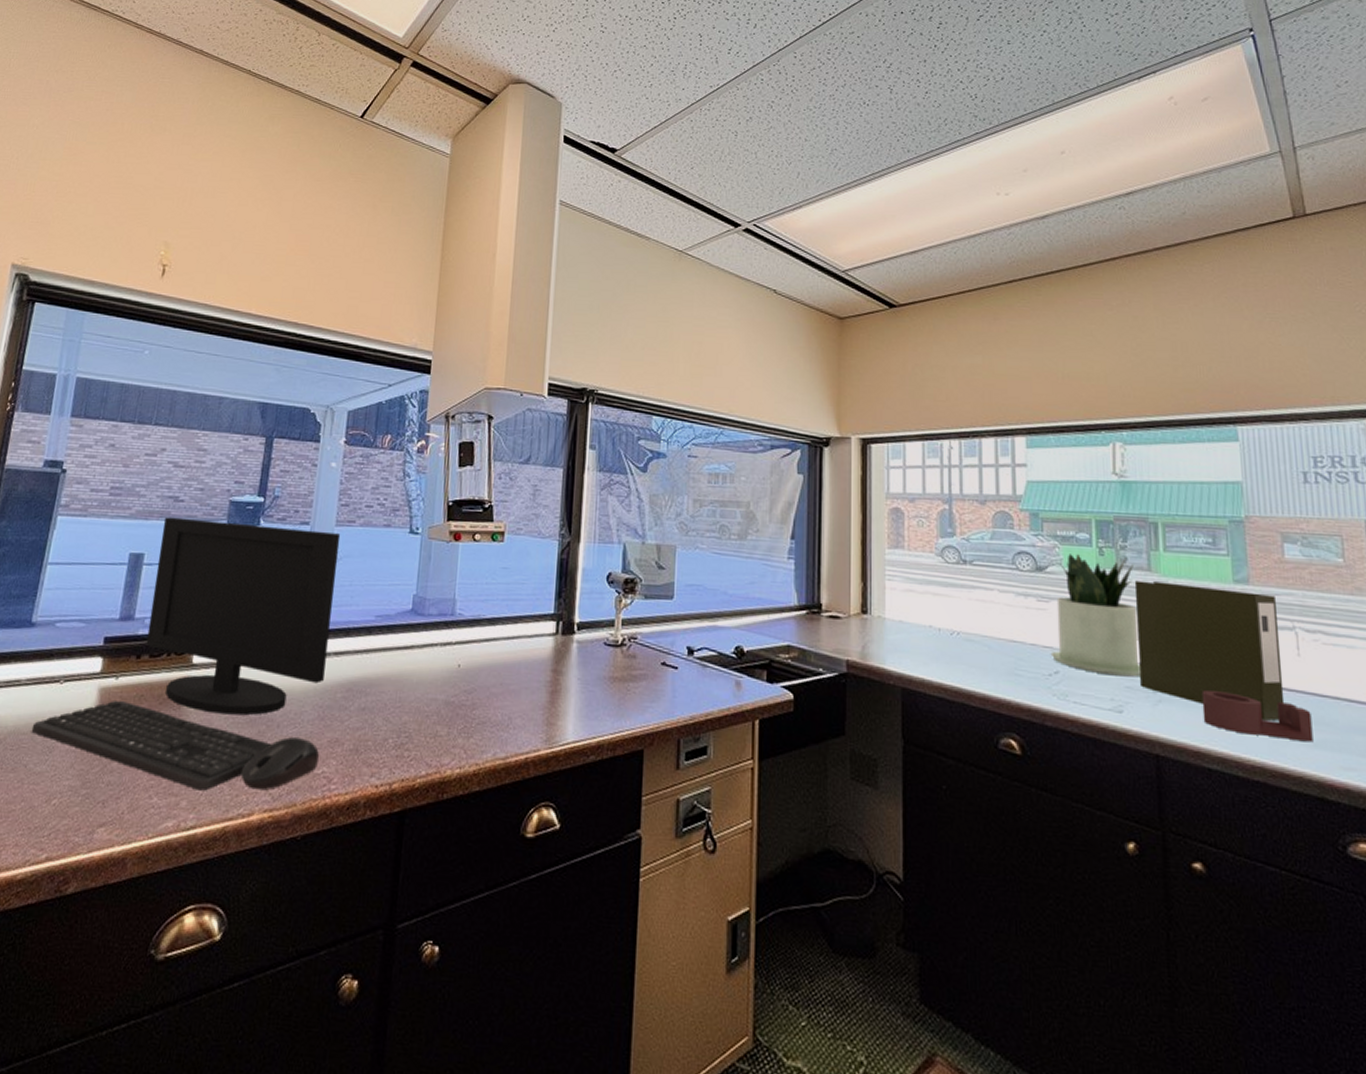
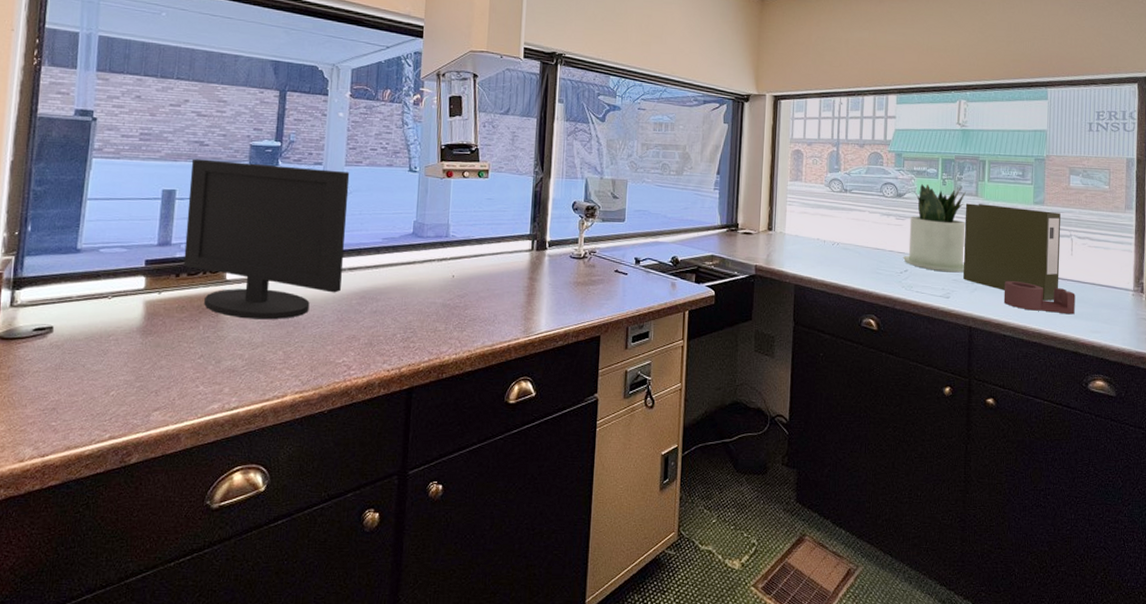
computer keyboard: present [31,701,272,791] -> none [86,311,299,379]
computer mouse: present [240,737,320,790] -> none [274,336,340,377]

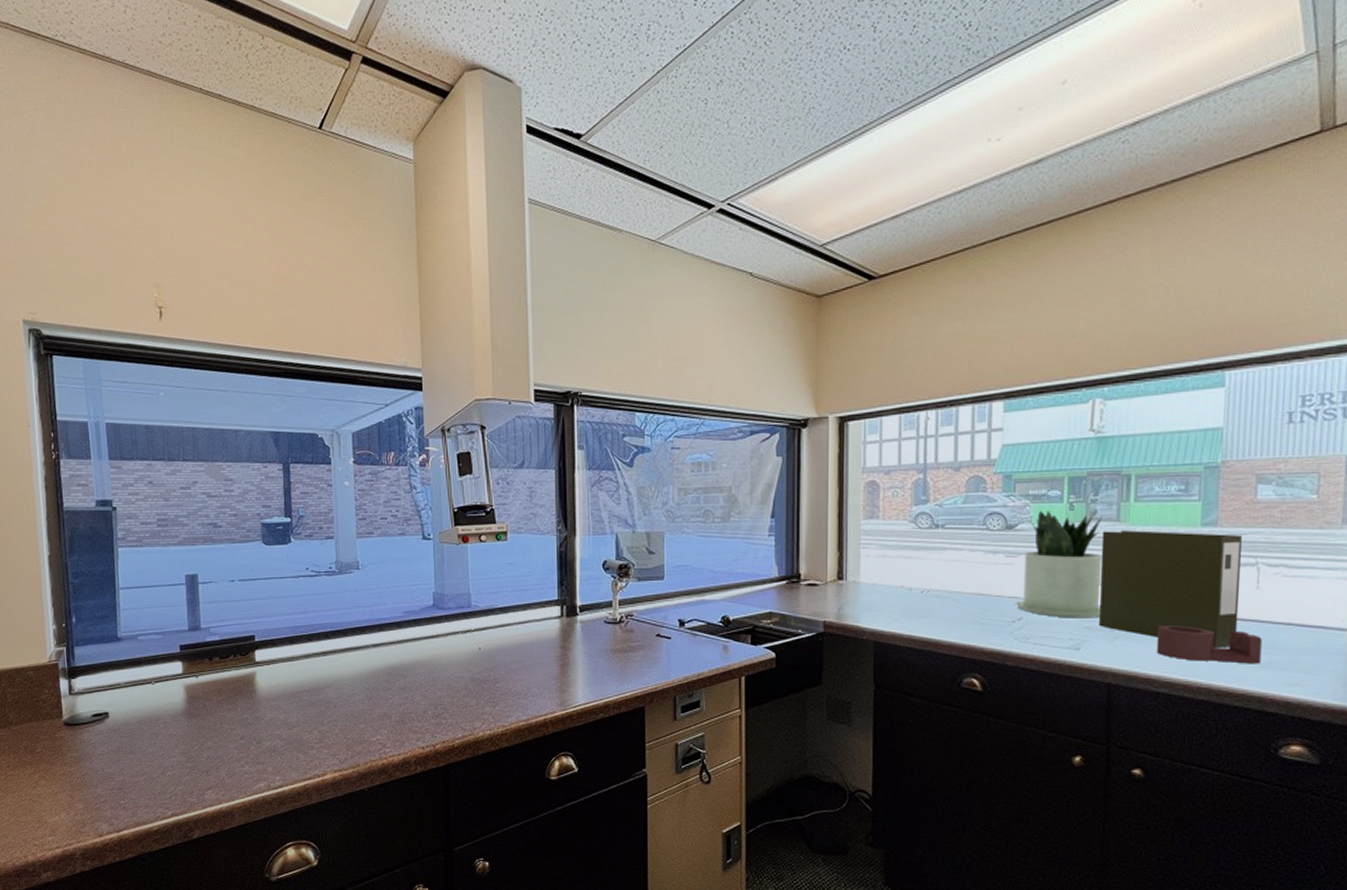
monitor: present [183,159,350,320] -> none [208,541,367,700]

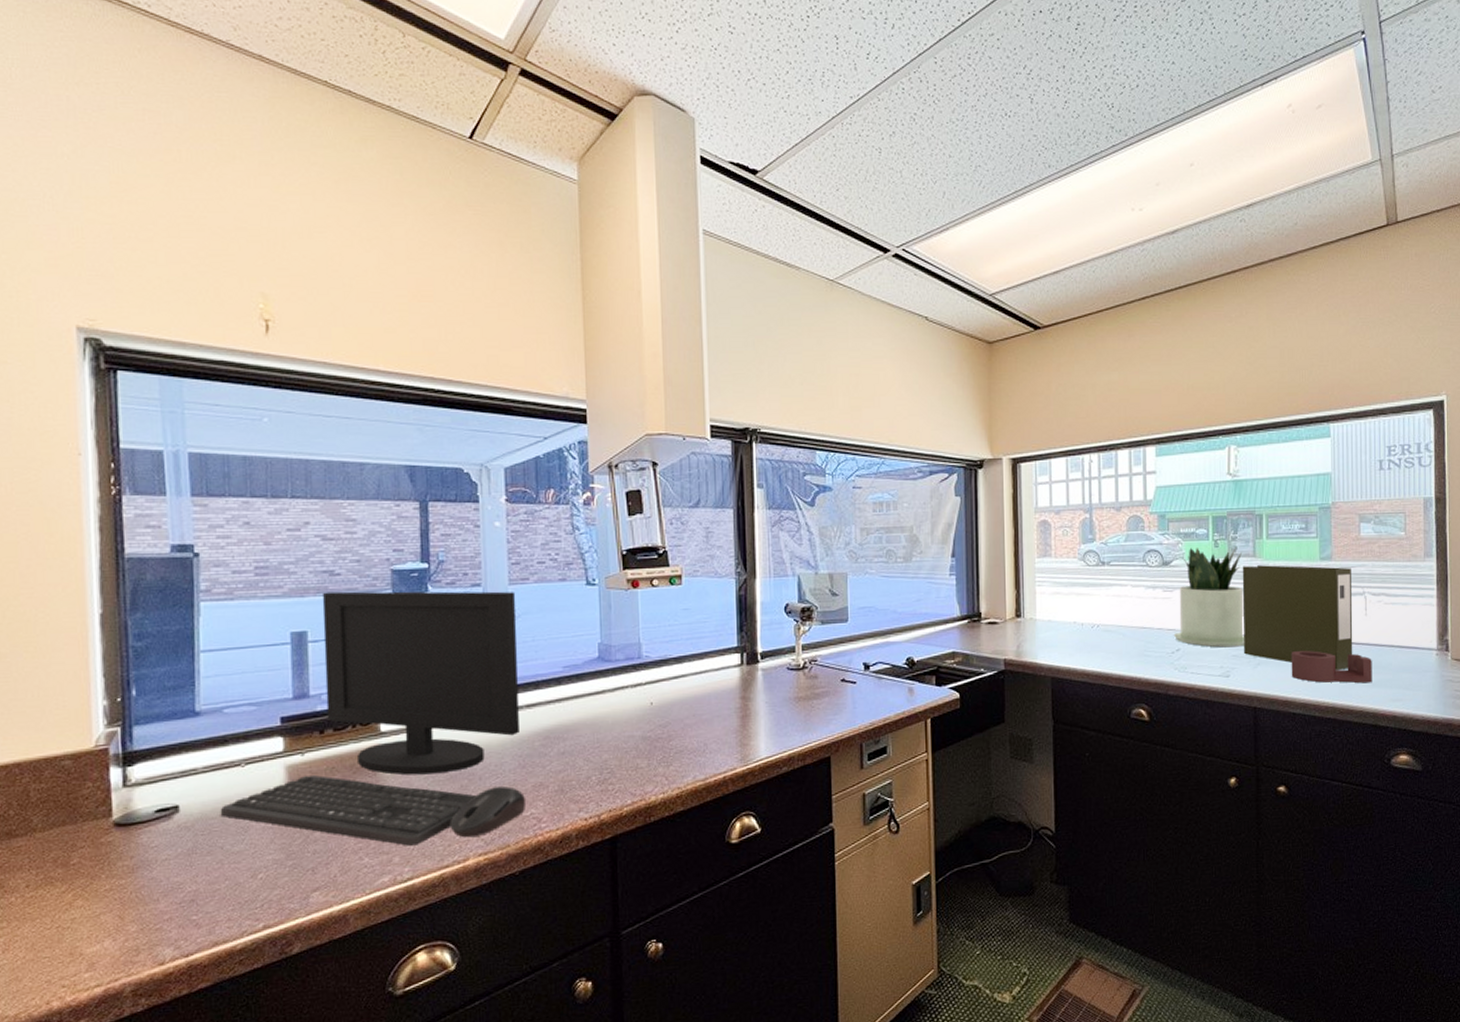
computer keyboard: none [138,695,332,759] -> present [220,775,477,846]
monitor: none [208,541,367,700] -> present [322,591,519,775]
computer mouse: none [311,714,373,756] -> present [449,786,527,838]

